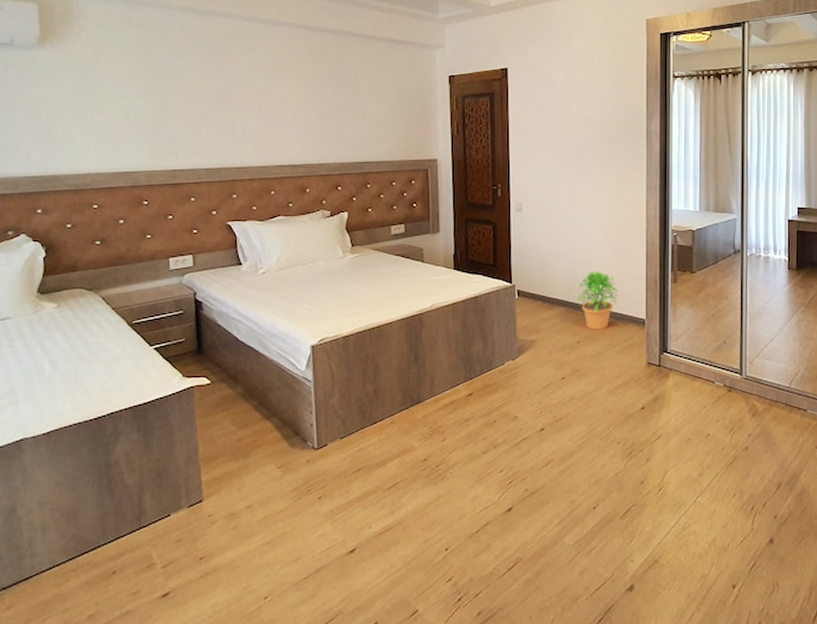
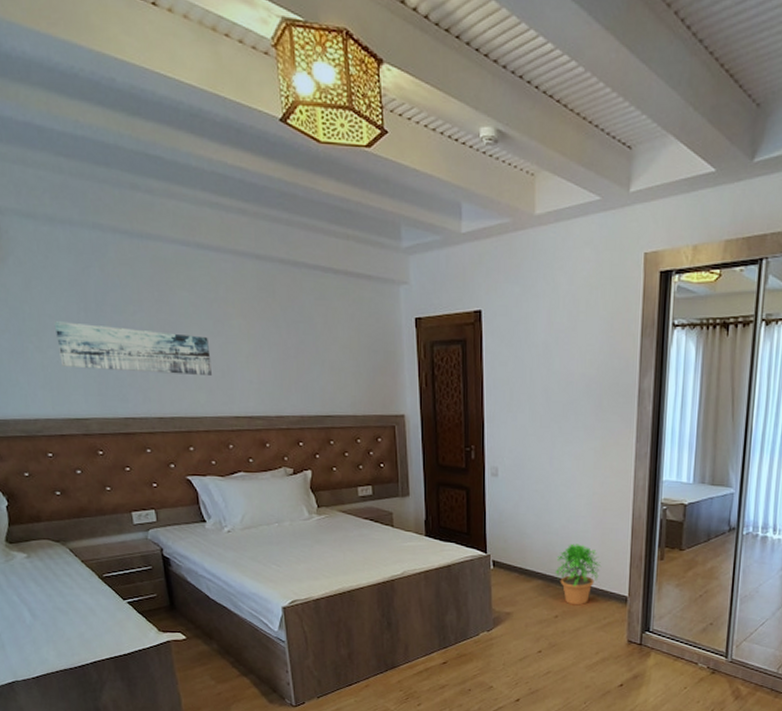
wall art: none [116,86,261,129] -> present [54,321,212,375]

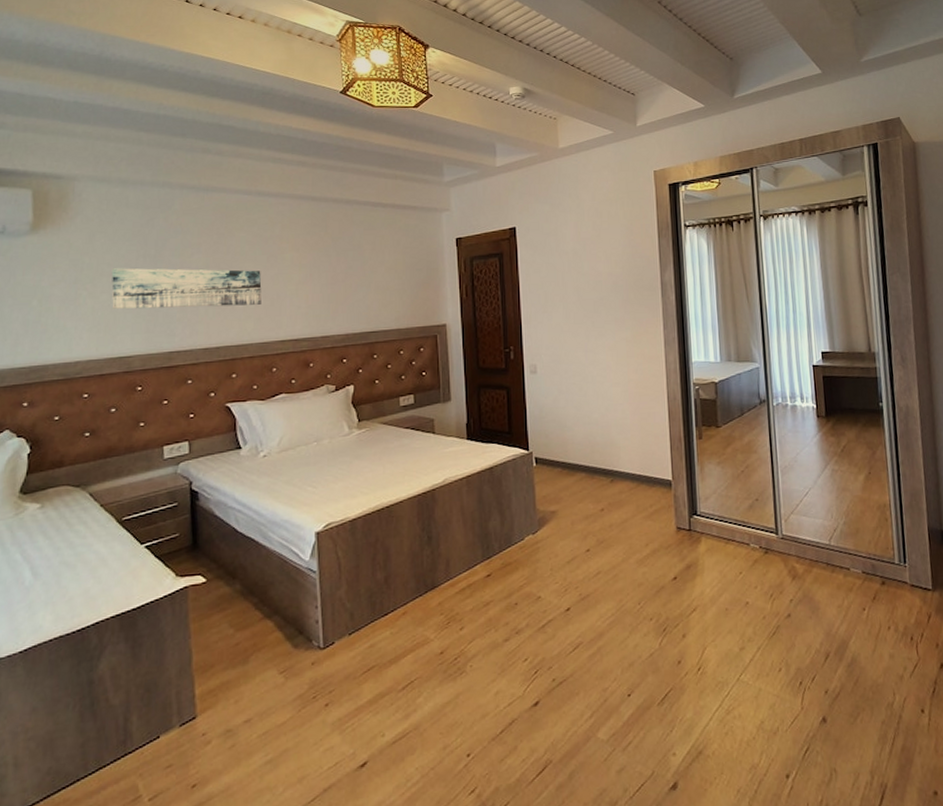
potted plant: present [555,543,602,606] -> none [597,431,643,496]

